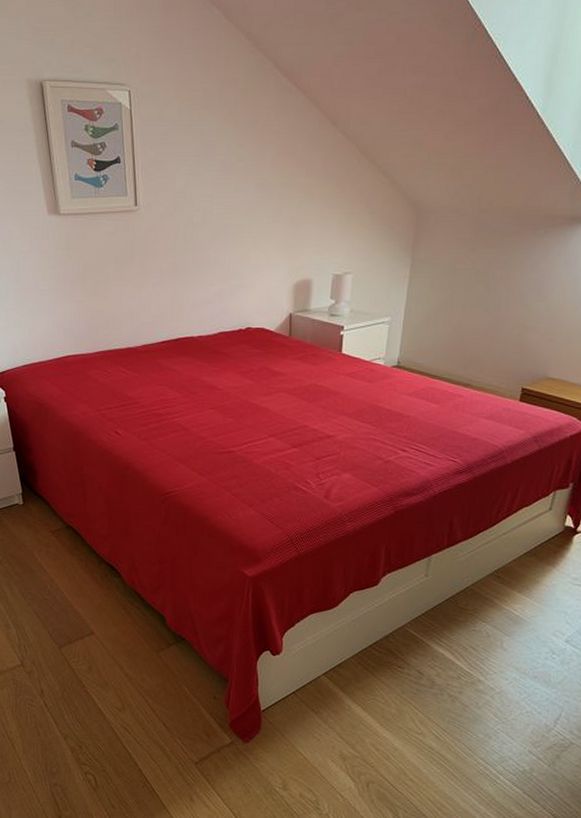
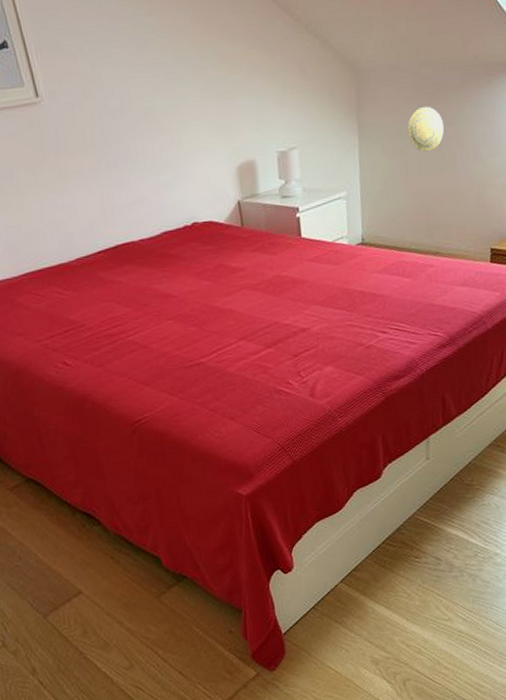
decorative plate: none [458,248,494,290] -> present [408,106,444,152]

